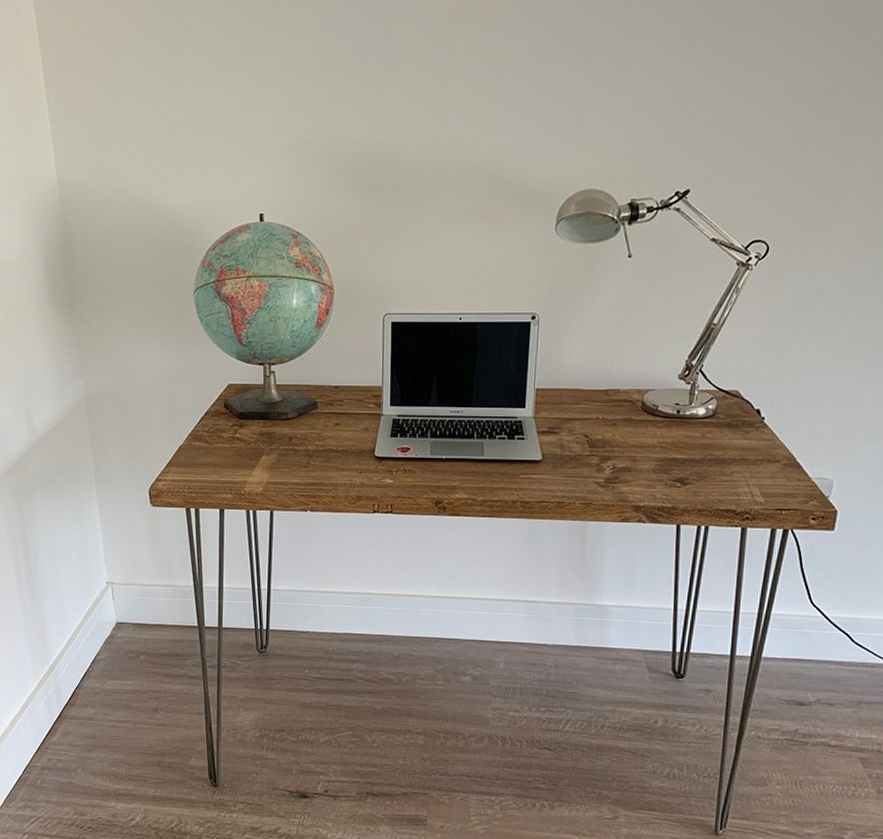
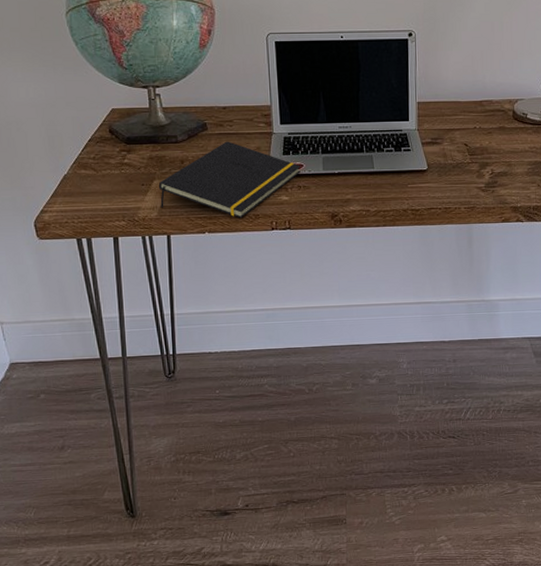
notepad: none [266,420,407,499] -> present [158,141,301,219]

